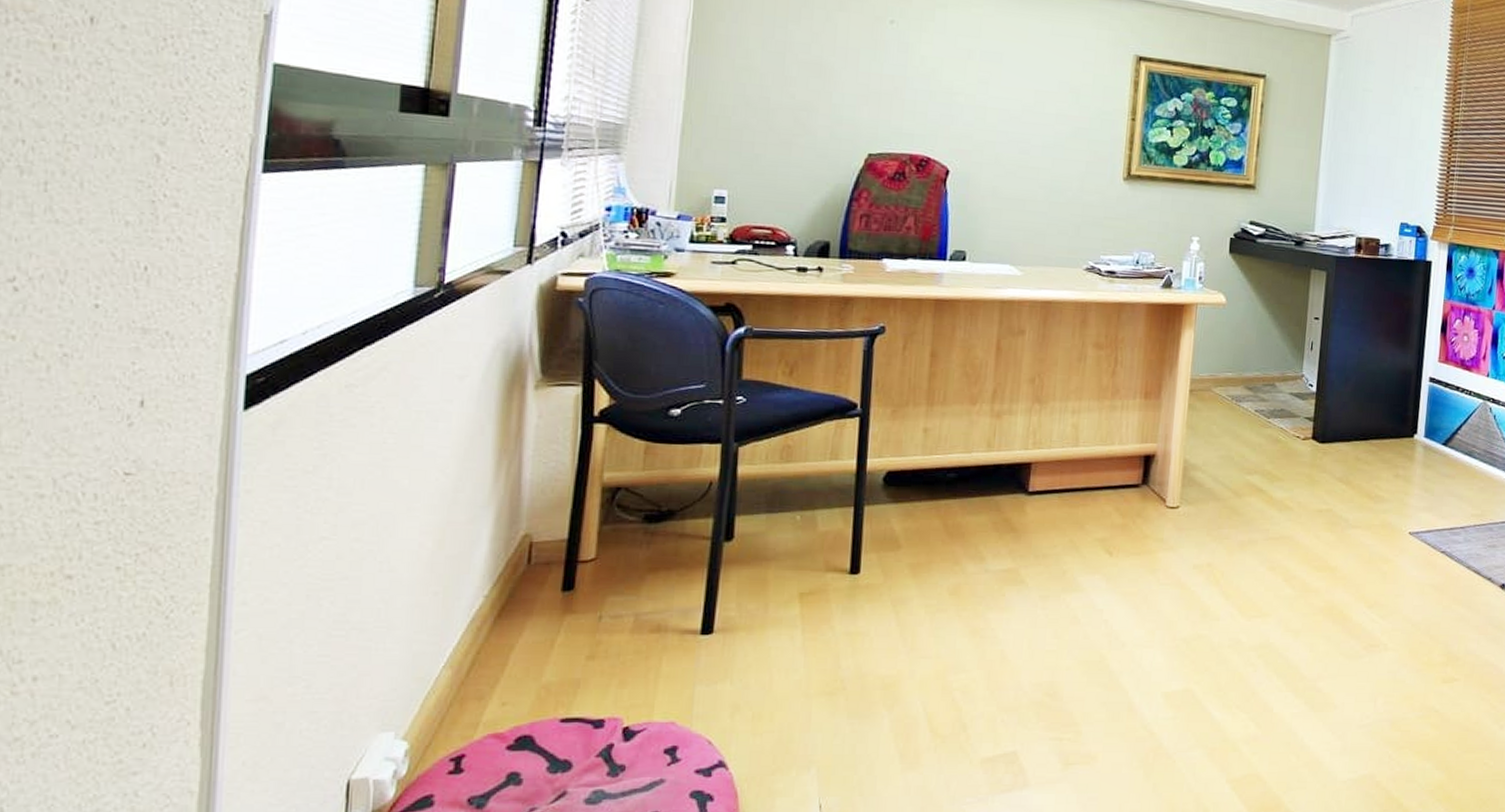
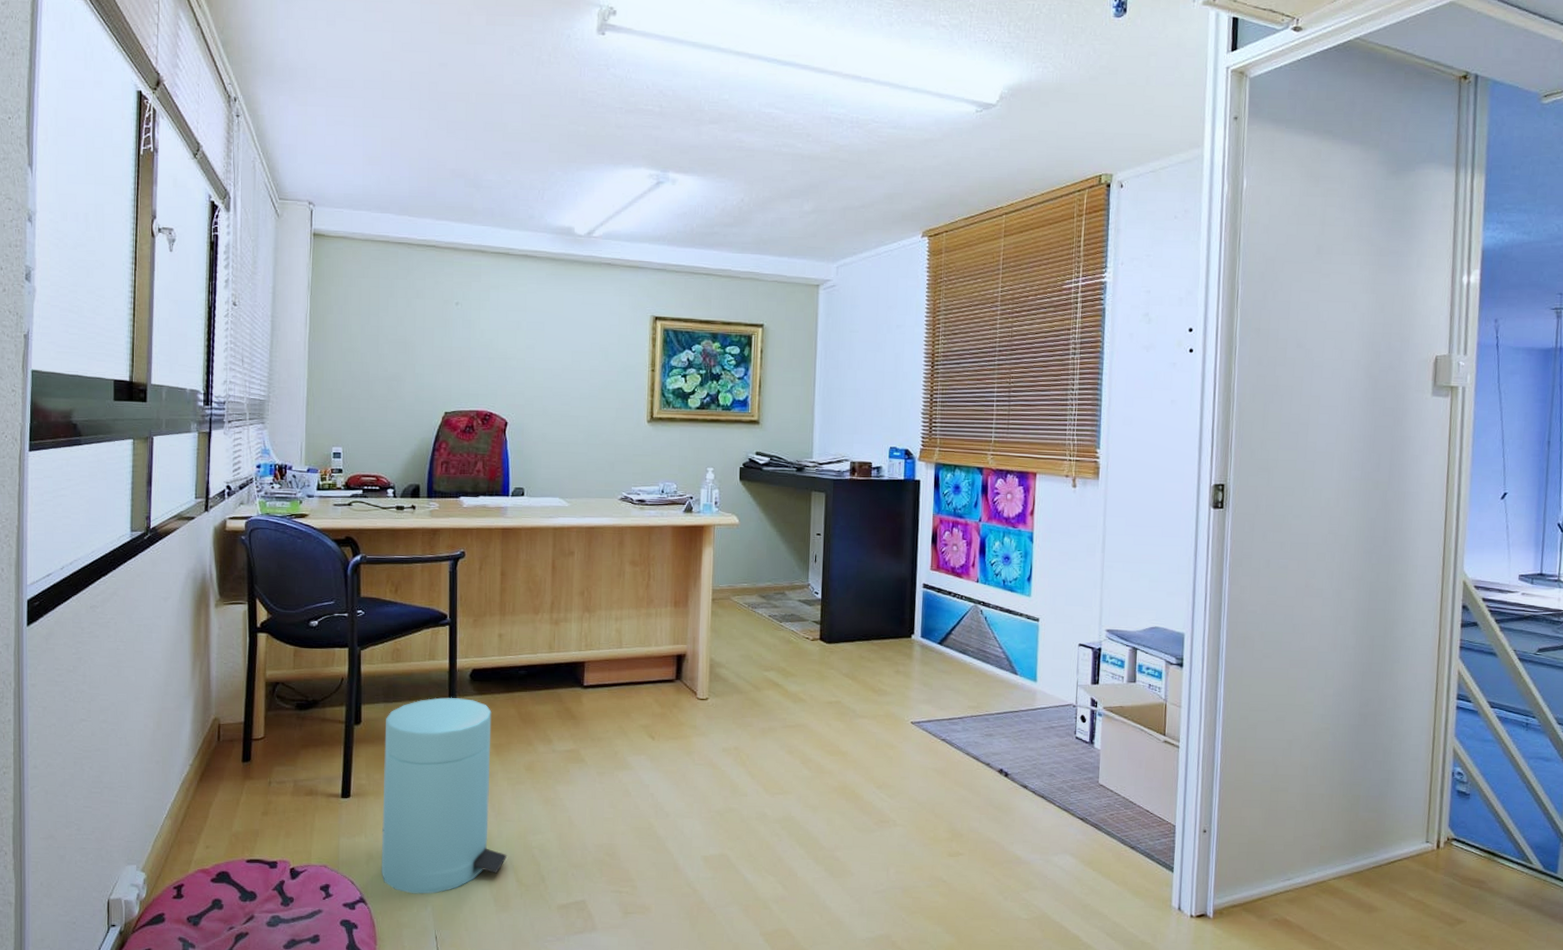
trash can: none [750,505,920,753] -> present [381,697,508,894]

